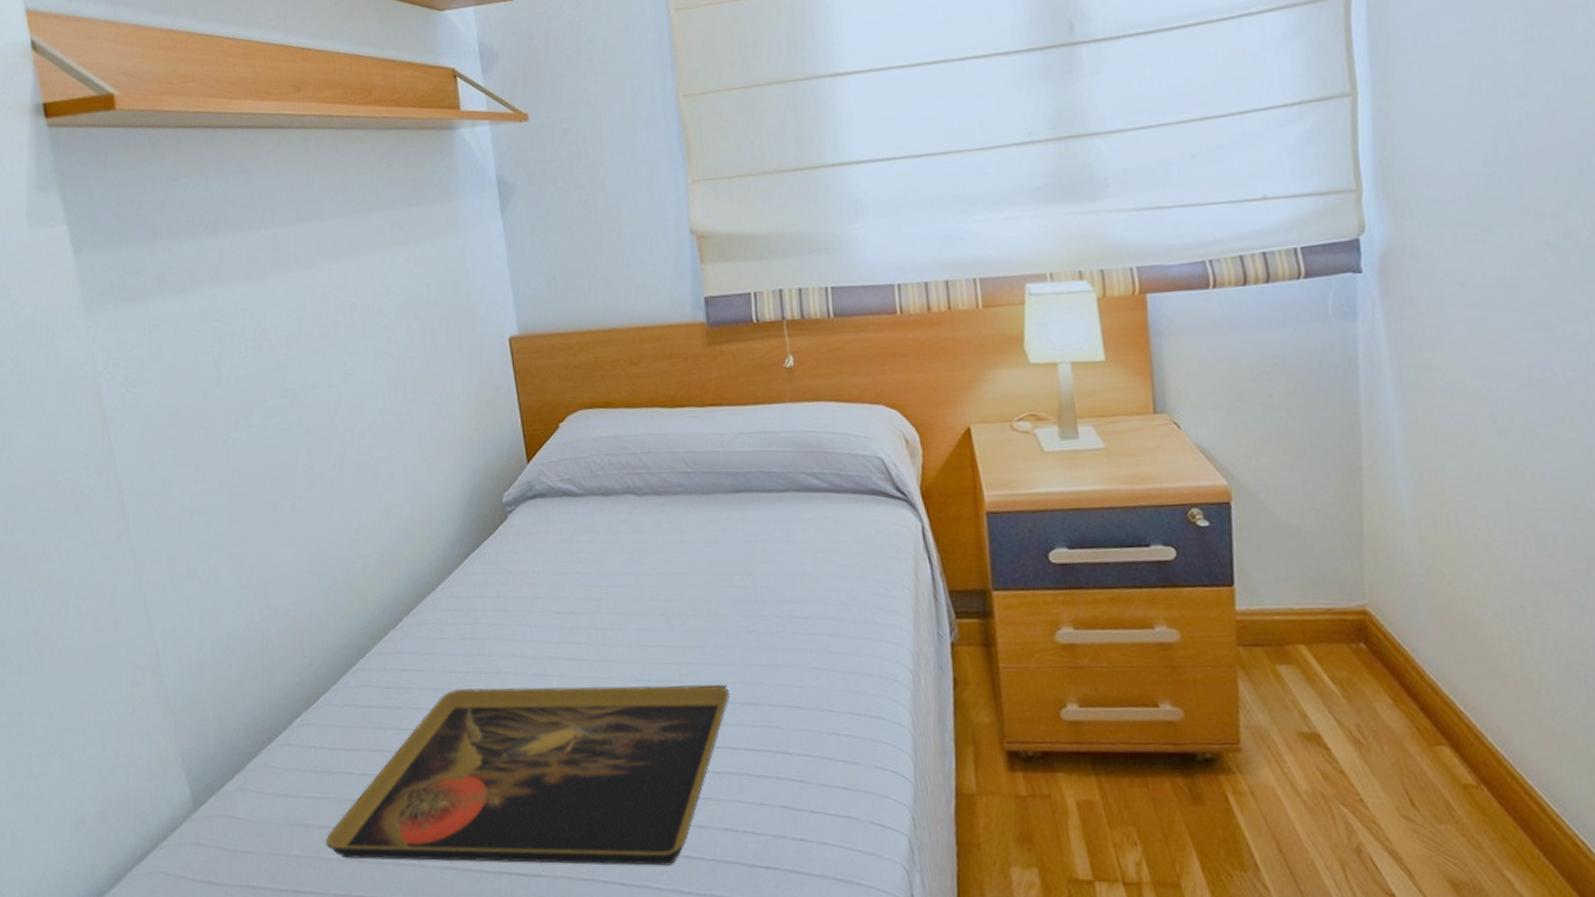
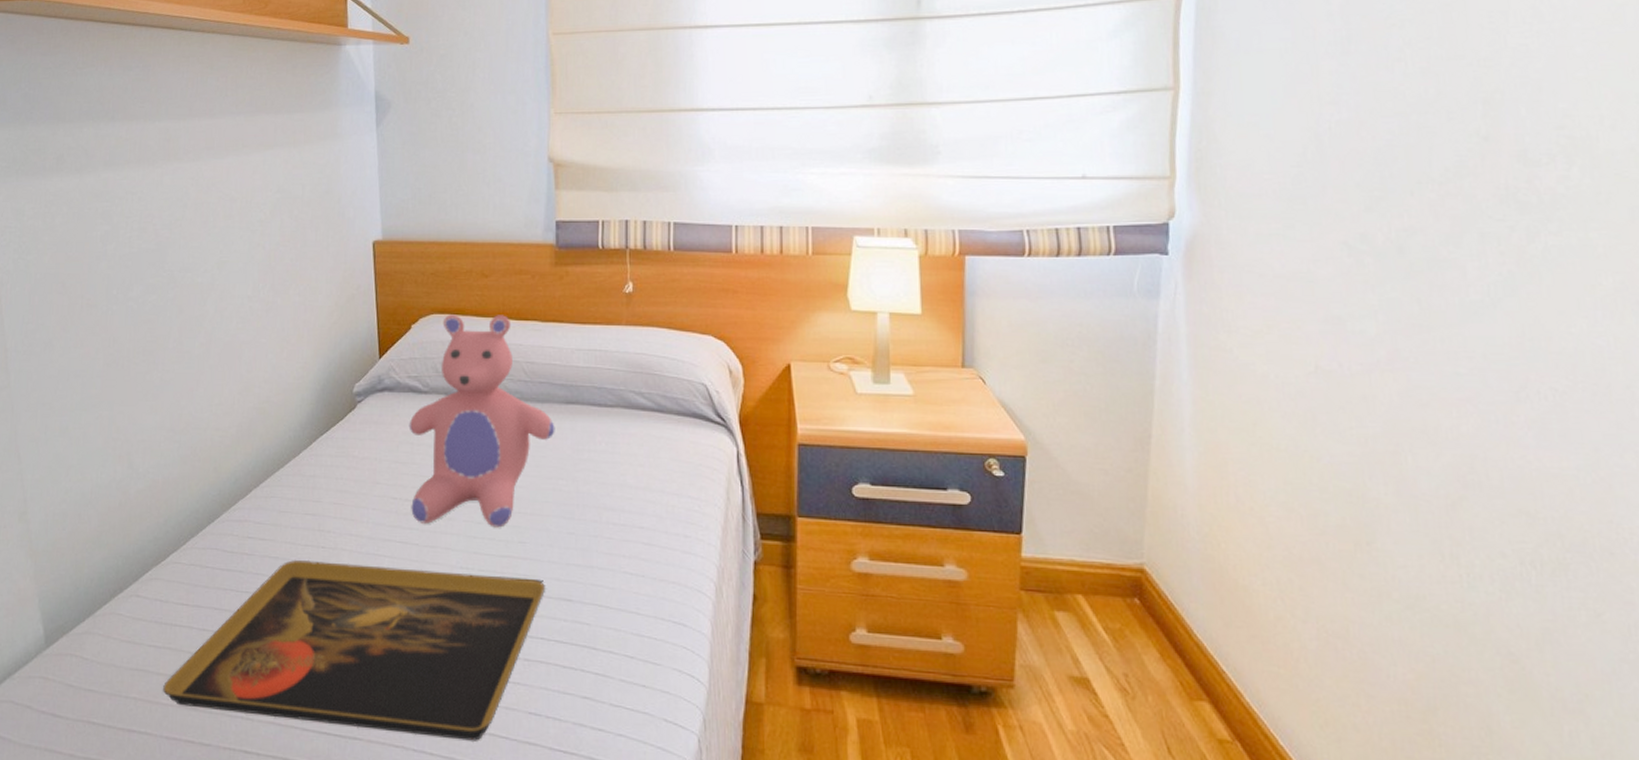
teddy bear: none [566,403,725,637] -> present [408,315,555,528]

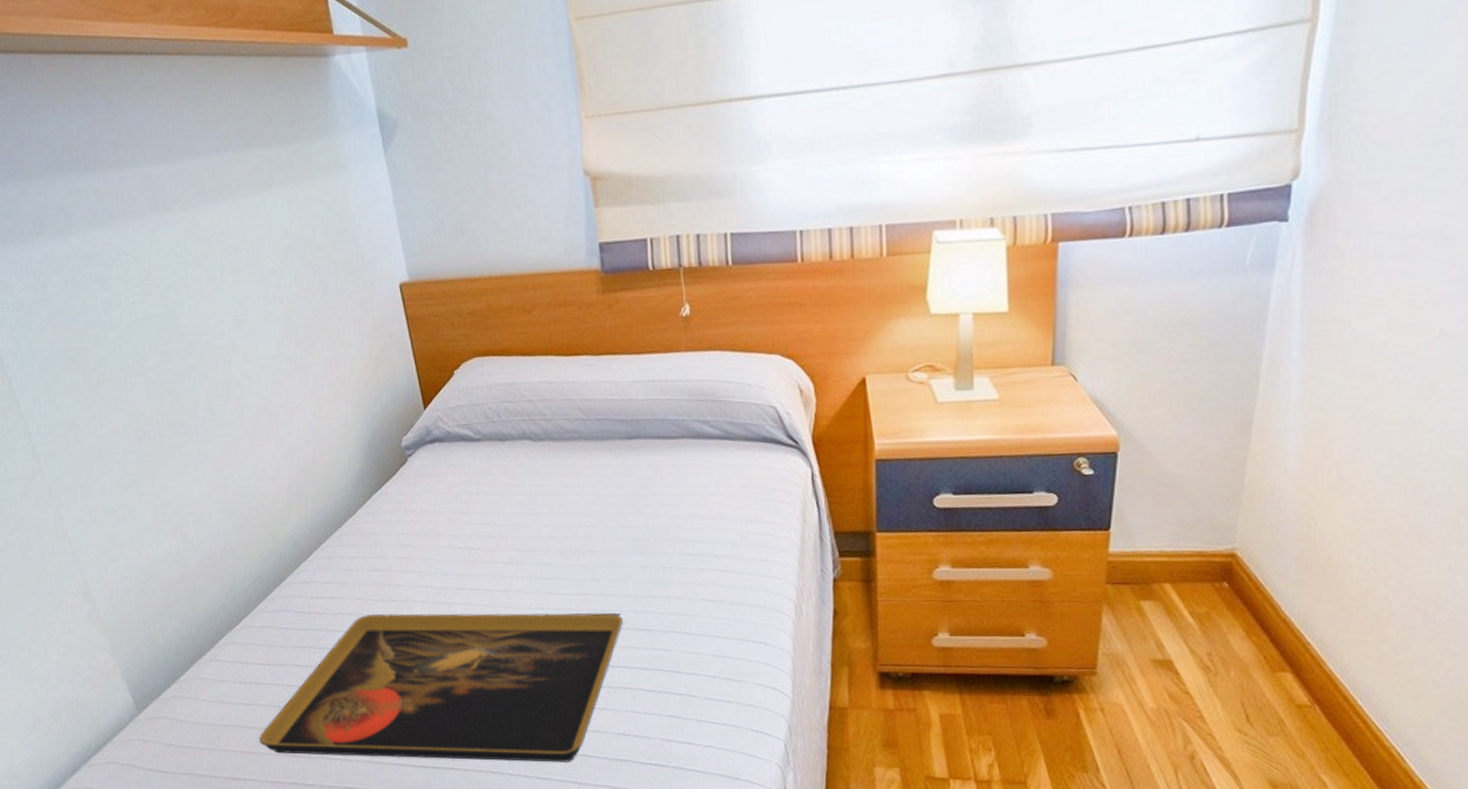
teddy bear: present [408,315,555,528] -> none [464,352,619,570]

